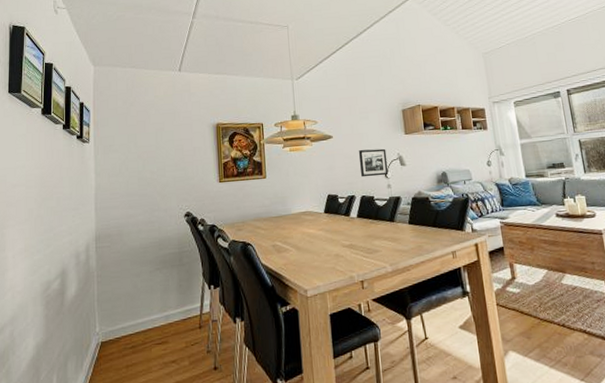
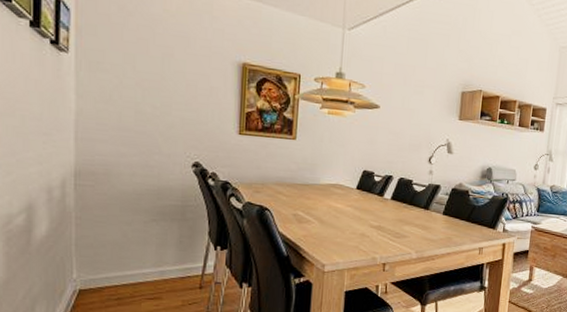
picture frame: present [359,148,389,178] -> none [404,128,436,161]

